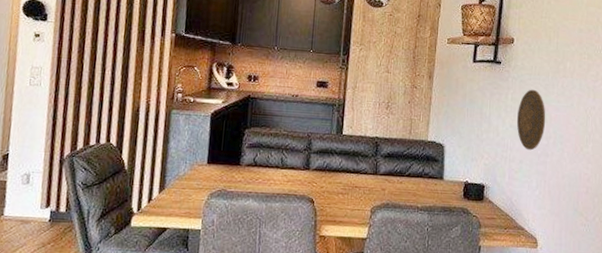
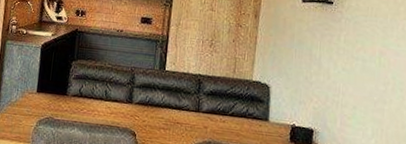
decorative plate: present [516,89,546,151] -> none [350,31,384,96]

